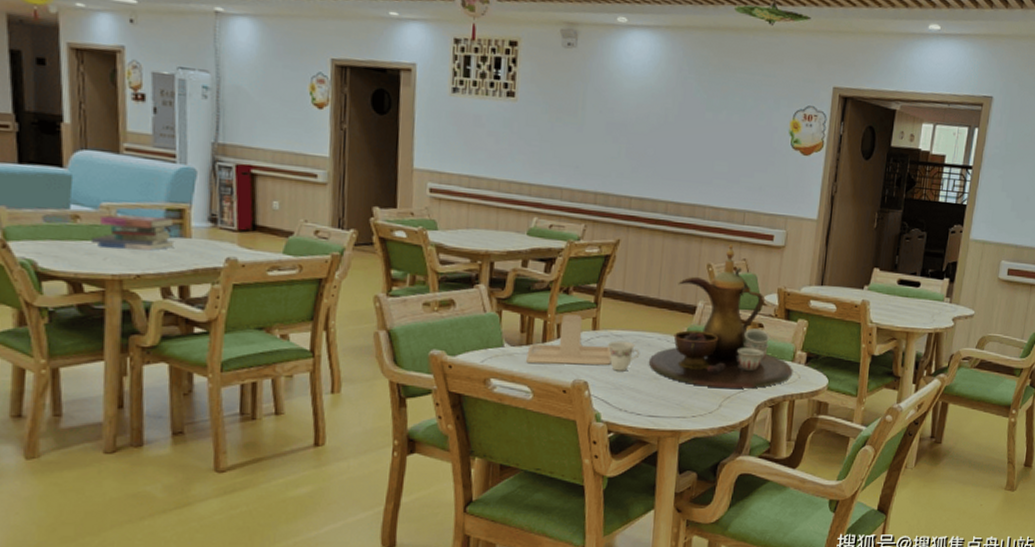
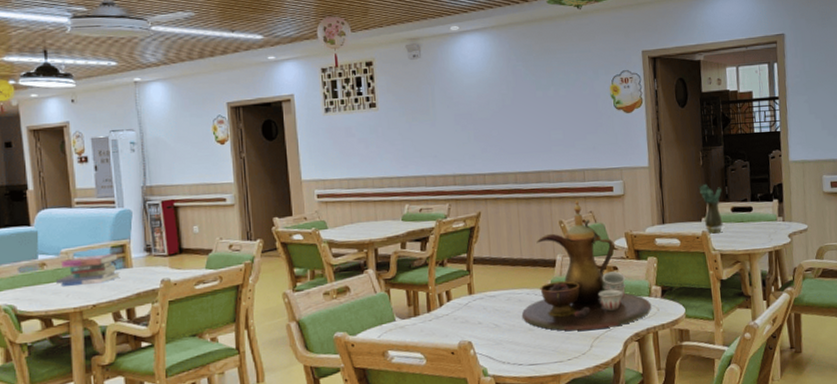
napkin holder: present [526,314,612,365] -> none [416,283,490,333]
teacup: present [607,340,640,371] -> none [483,300,513,328]
vase: none [866,246,892,305] -> present [698,182,724,234]

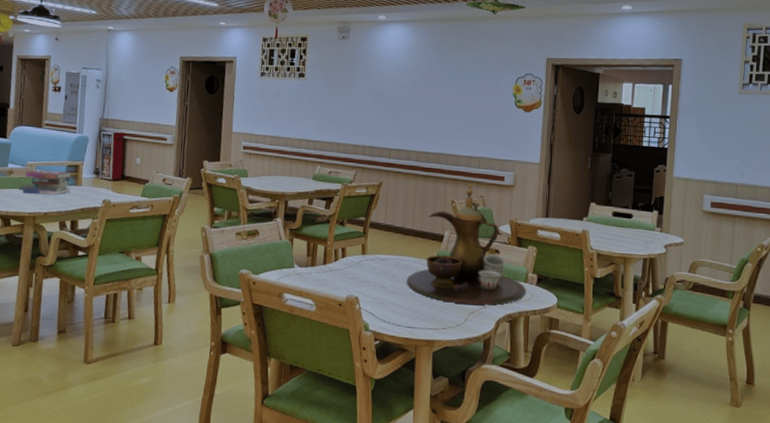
vase: present [698,182,724,234] -> none [584,184,605,234]

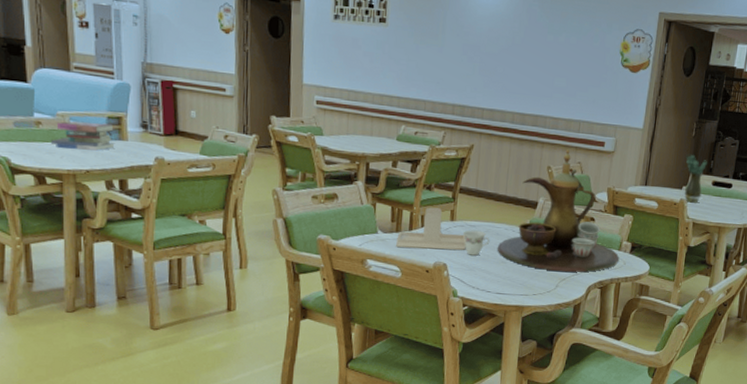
napkin holder: none [311,242,377,284] -> present [396,207,466,250]
teacup: none [373,263,399,289] -> present [462,230,490,256]
vase: none [584,184,605,234] -> present [684,152,707,203]

